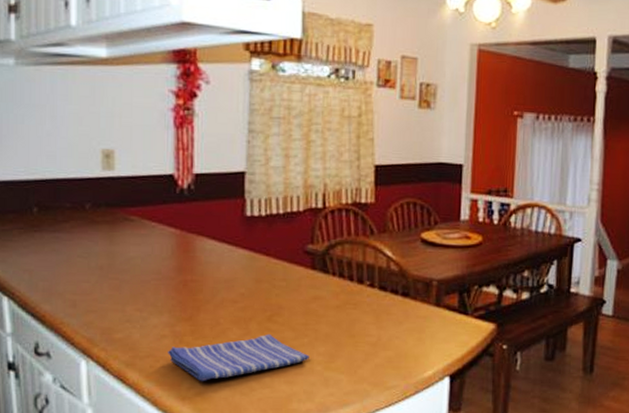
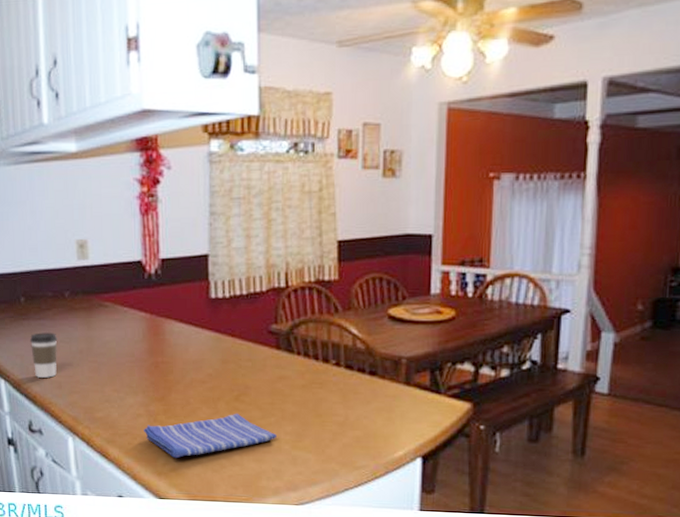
coffee cup: none [41,246,74,295] -> present [29,333,58,378]

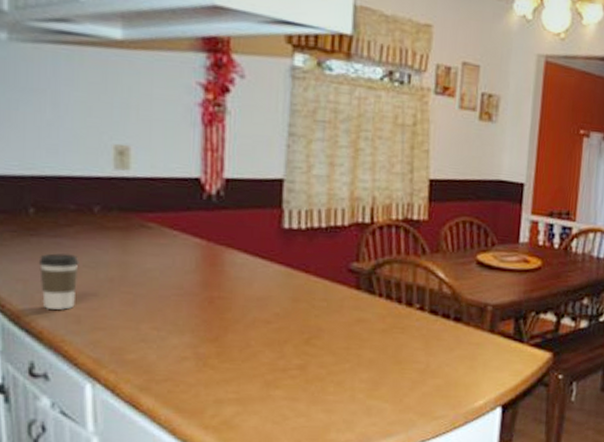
dish towel: present [144,413,277,458] -> none [189,358,351,408]

